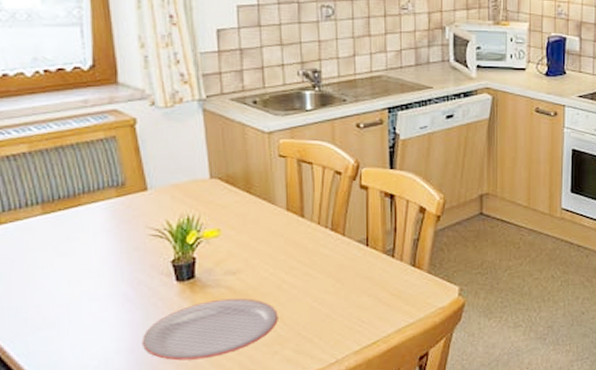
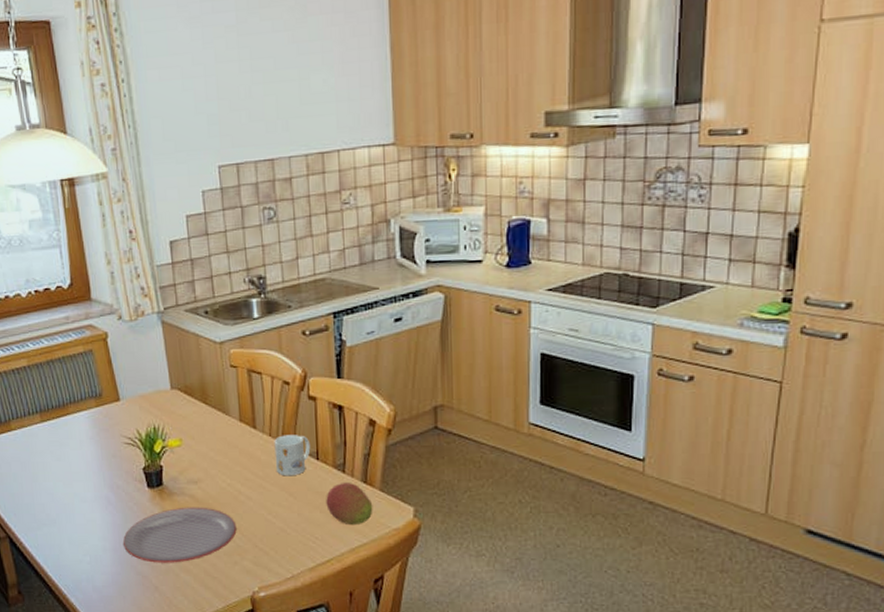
mug: none [323,222,361,263] -> present [274,435,311,476]
fruit: none [374,267,421,307] -> present [326,483,373,526]

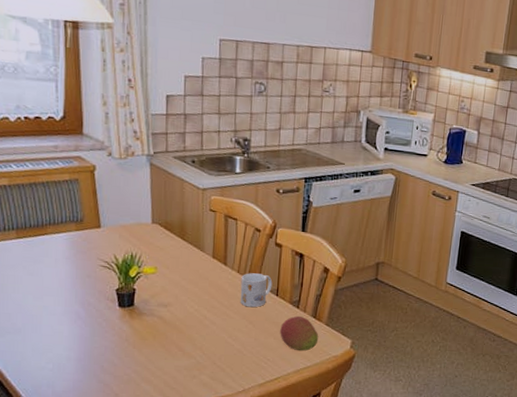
plate: present [122,507,237,563] -> none [88,326,199,374]

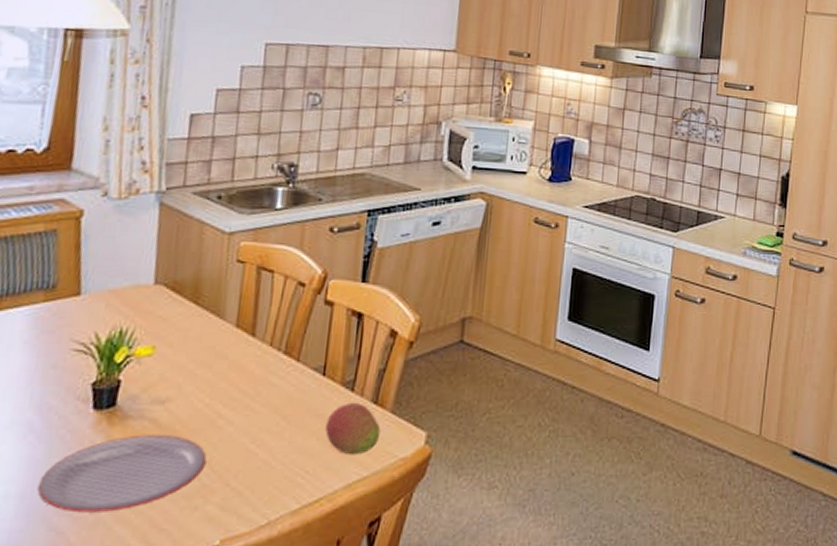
plate: none [88,326,199,374] -> present [37,434,207,513]
mug: present [240,273,273,308] -> none [271,345,319,395]

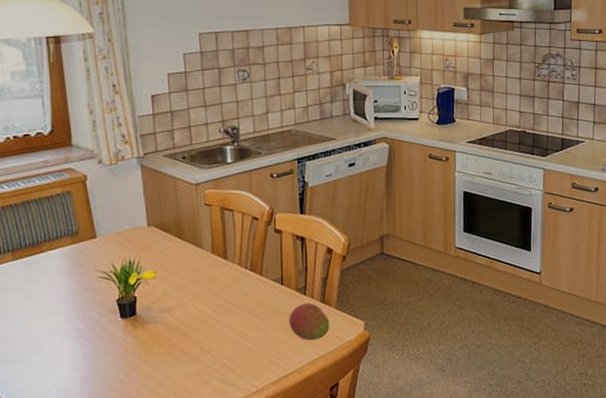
plate: present [37,434,207,513] -> none [93,332,207,389]

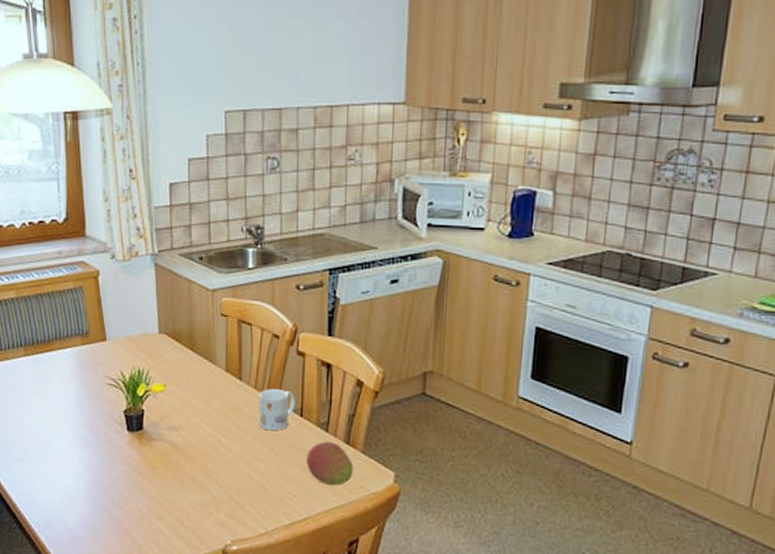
mug: none [243,263,276,301] -> present [258,389,296,431]

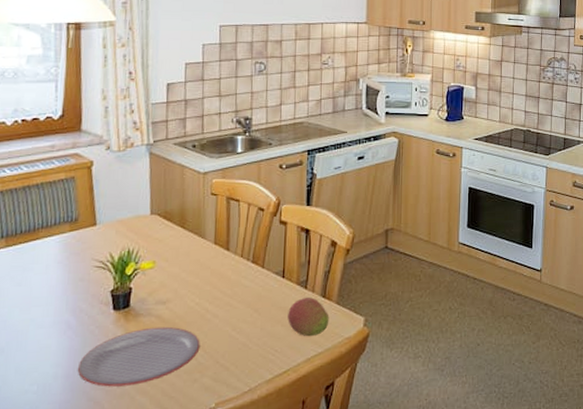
plate: none [97,453,214,510] -> present [77,326,200,387]
mug: present [258,389,296,431] -> none [244,255,278,294]

